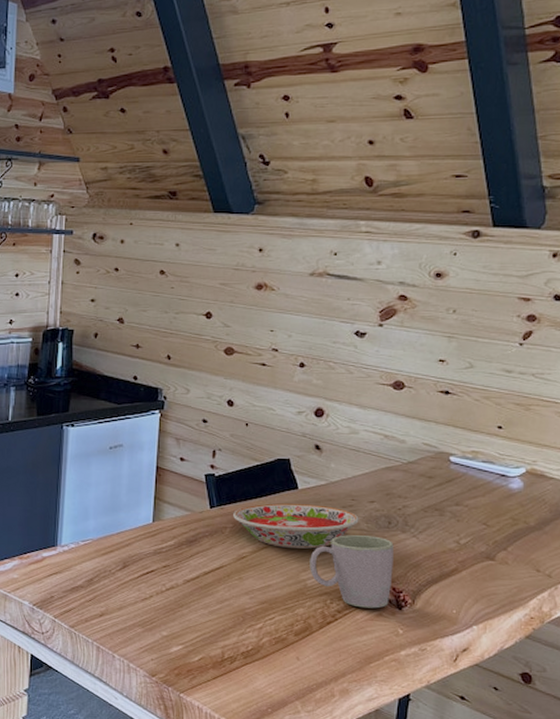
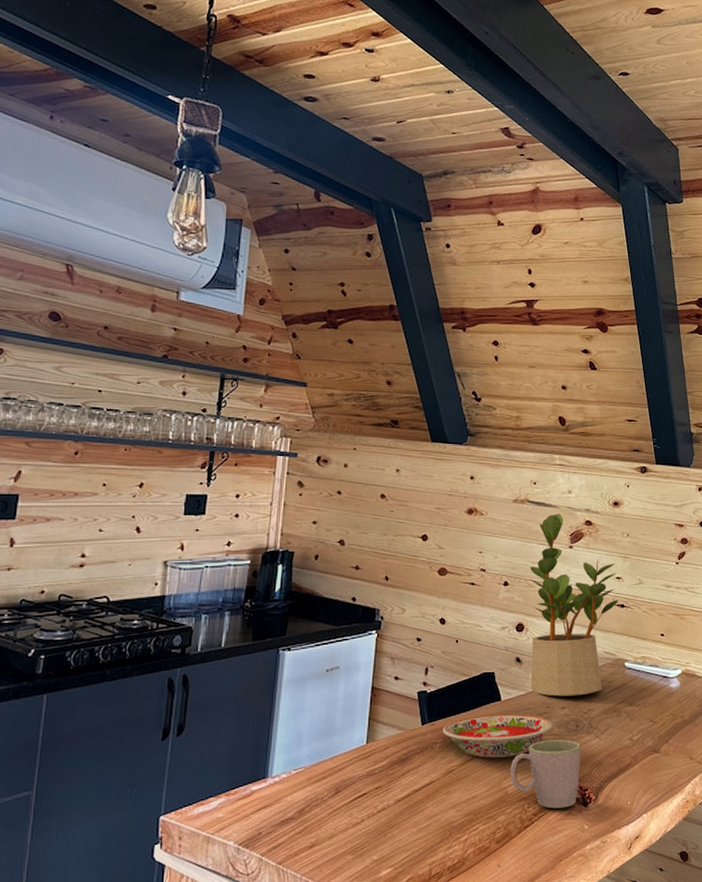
potted plant: none [330,287,441,490] -> present [530,513,618,697]

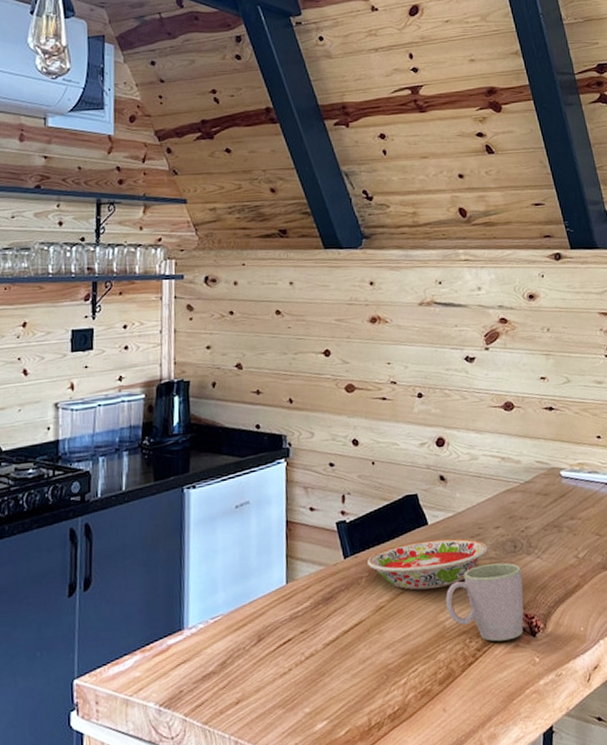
potted plant: present [530,513,618,697] -> none [444,313,546,516]

